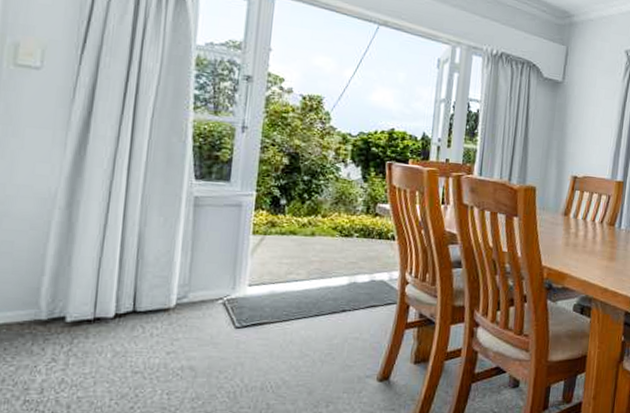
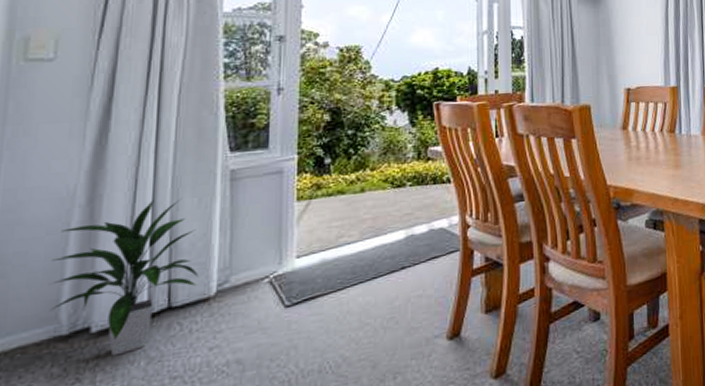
indoor plant: none [31,213,161,345] -> present [49,199,198,356]

